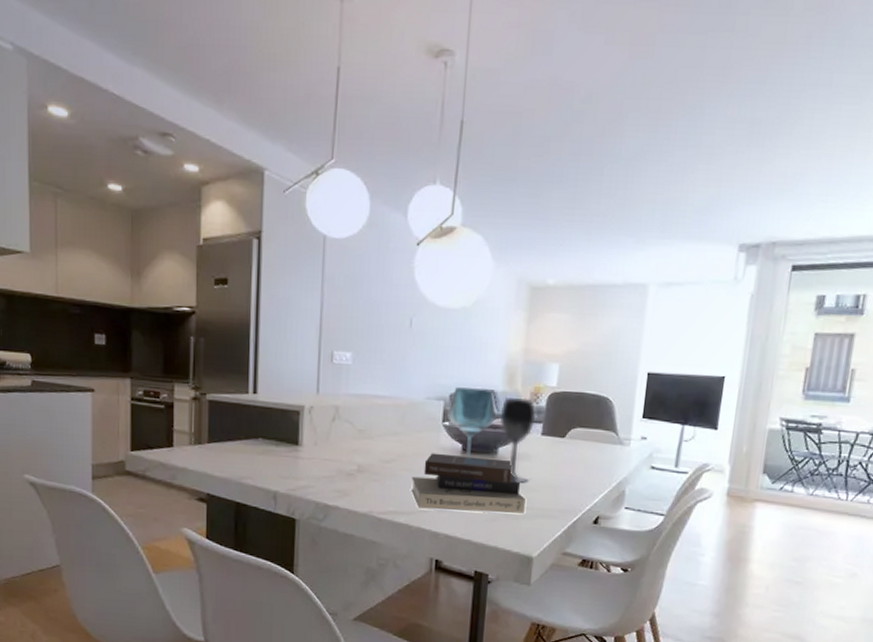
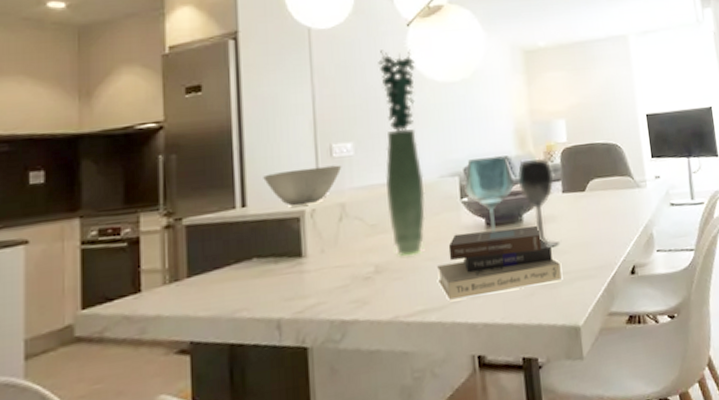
bowl: none [273,368,340,402] -> present [263,165,342,207]
vase: none [375,266,419,464] -> present [378,49,426,256]

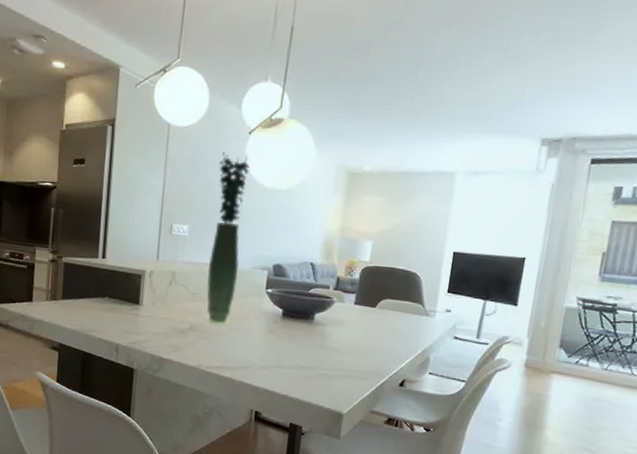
bowl: present [263,165,342,207] -> none [119,237,178,267]
books: present [437,225,562,300] -> none [236,316,338,374]
wine glass: present [464,156,514,232] -> none [270,259,314,322]
wine glass: present [517,158,558,247] -> none [316,268,351,346]

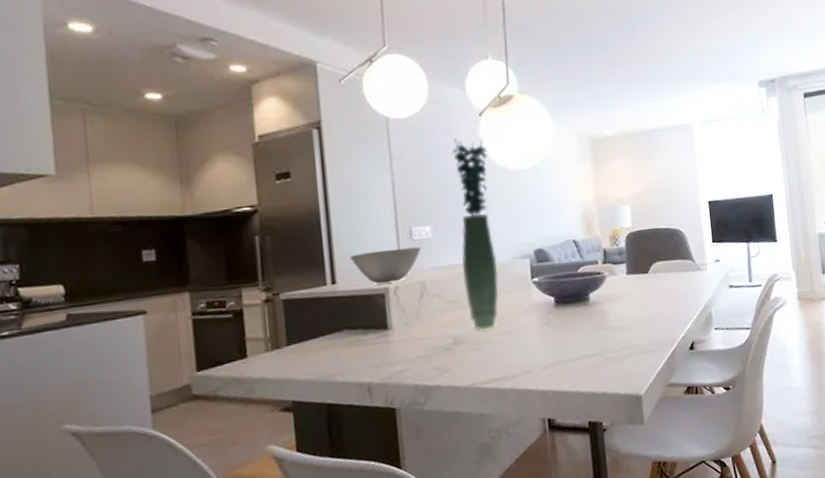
bowl: none [119,237,178,267] -> present [350,246,422,284]

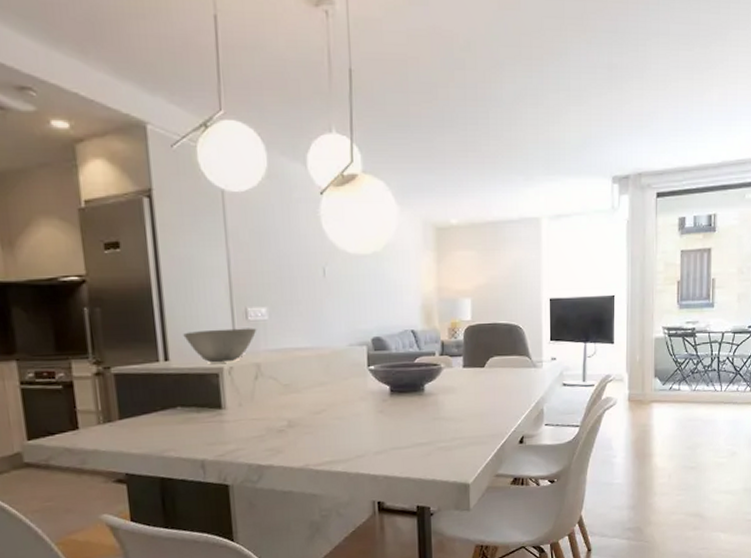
vase: present [452,138,499,330] -> none [291,217,335,414]

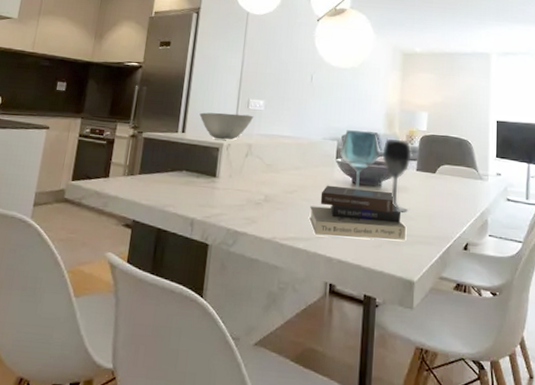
books: none [344,395,456,454] -> present [309,185,406,240]
wine glass: none [372,329,418,398] -> present [340,130,379,190]
wine glass: none [422,334,456,415] -> present [382,138,412,212]

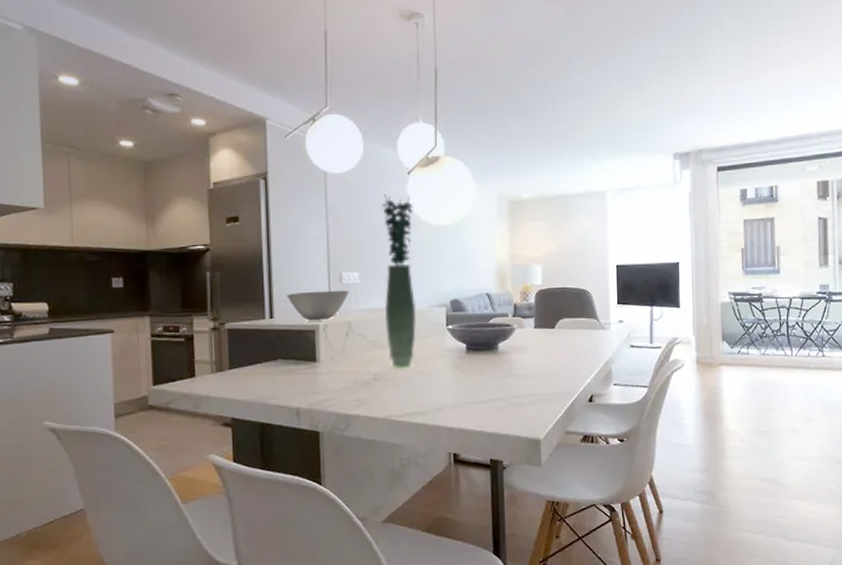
vase: none [280,36,319,194] -> present [382,194,417,369]
books: present [309,185,406,240] -> none [424,353,528,407]
wine glass: present [340,130,379,190] -> none [450,293,492,356]
wine glass: present [382,138,412,212] -> none [496,297,528,373]

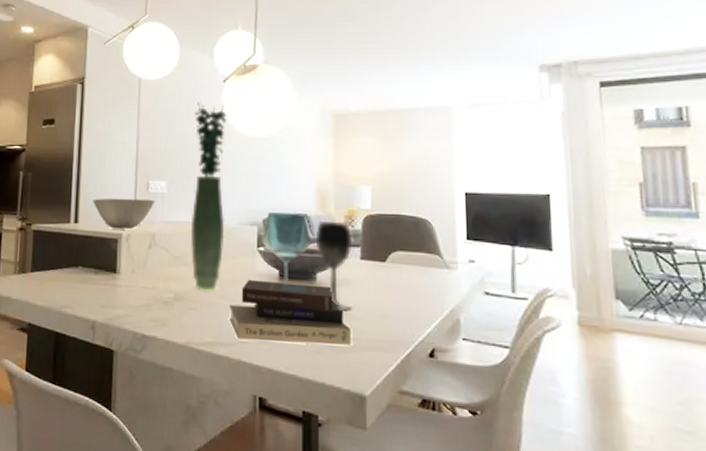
books: none [424,353,528,407] -> present [229,279,351,345]
wine glass: none [450,293,492,356] -> present [262,212,311,284]
wine glass: none [496,297,528,373] -> present [315,220,353,311]

